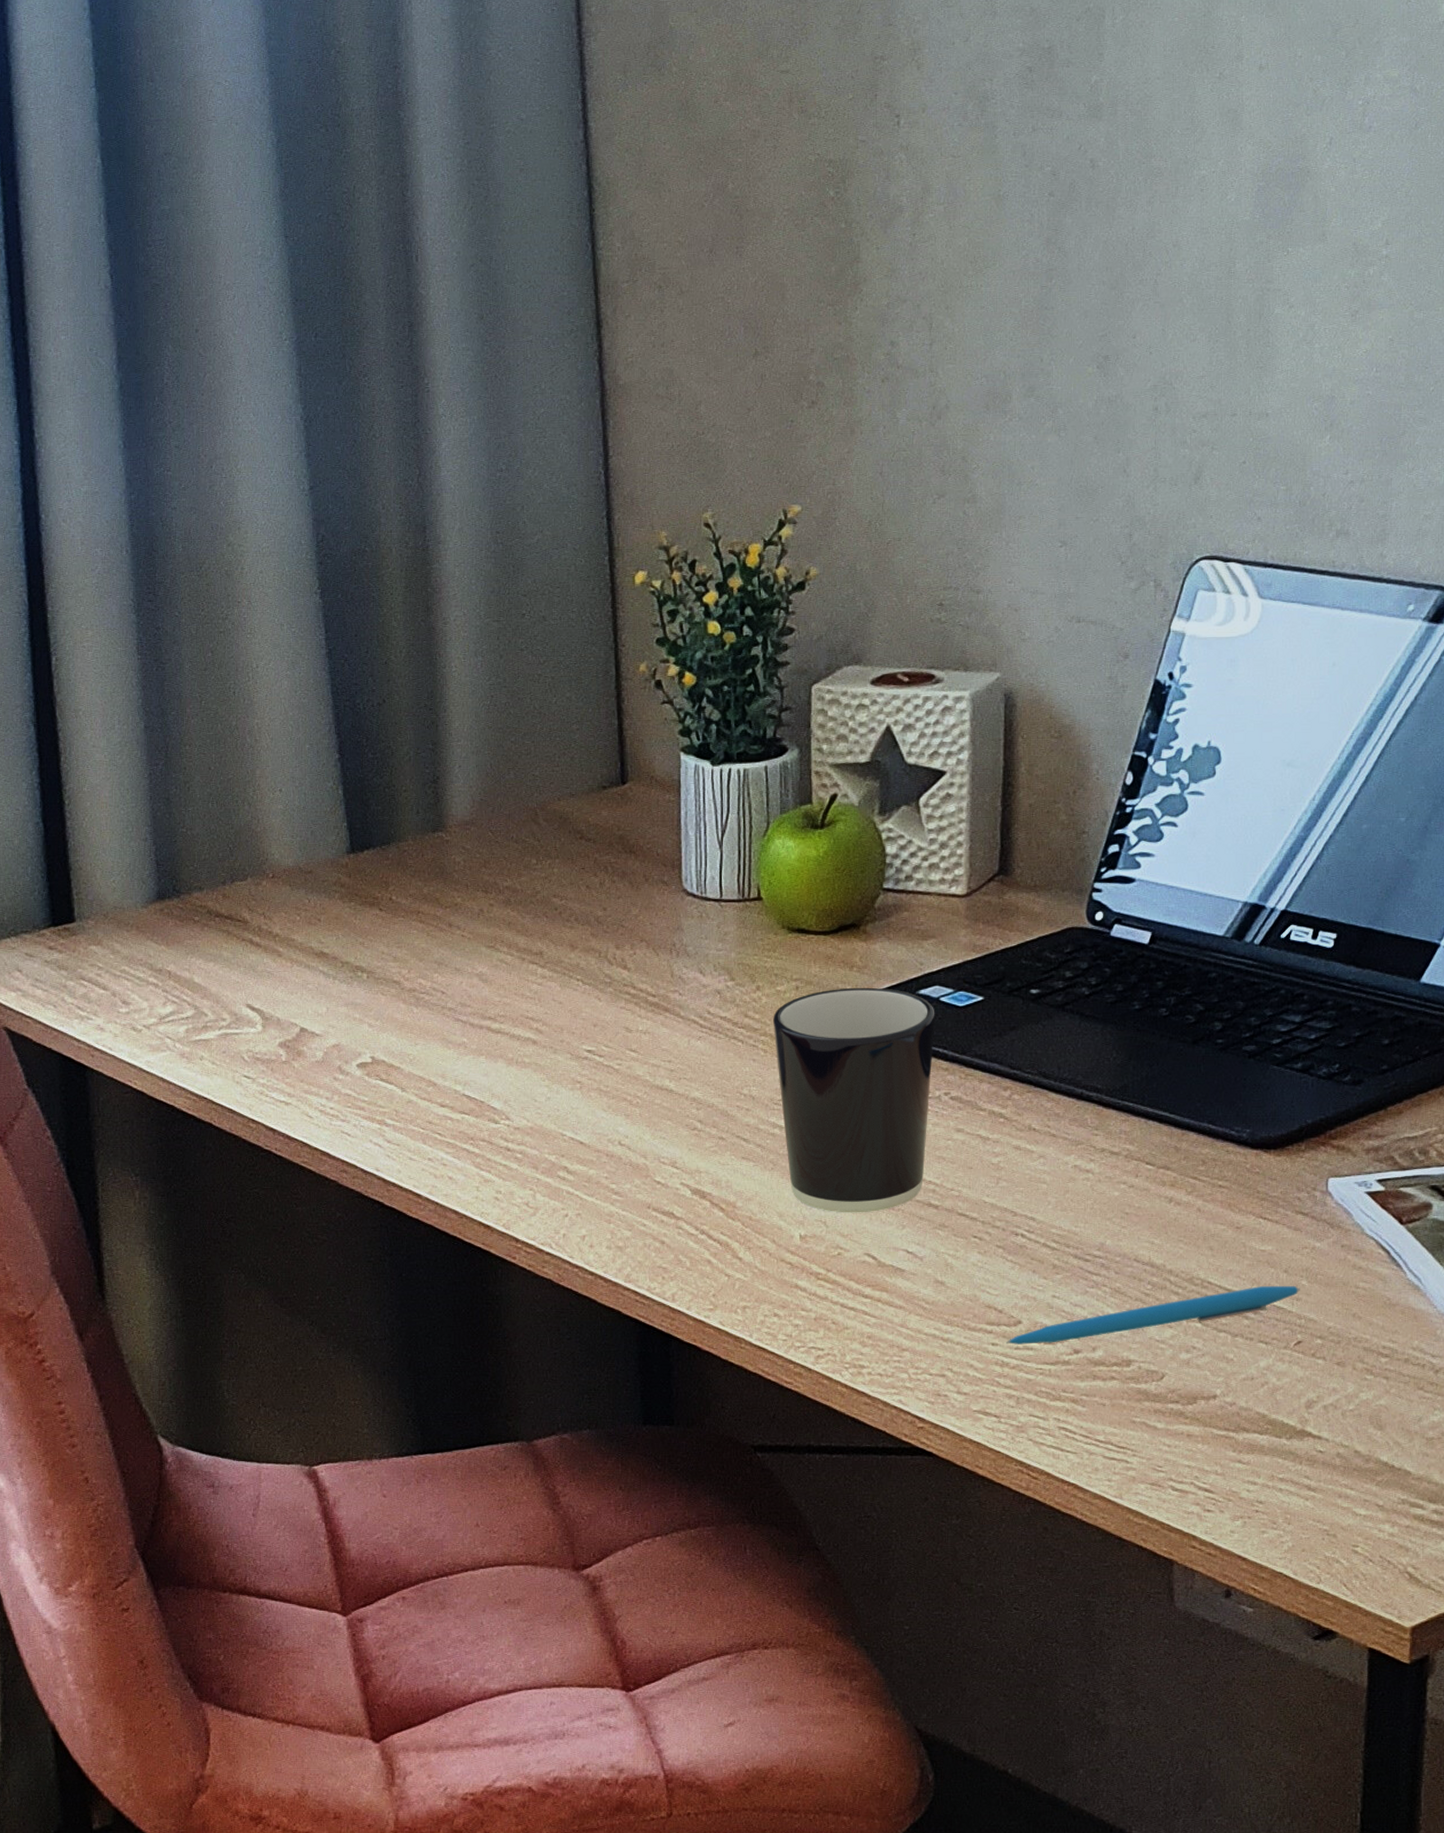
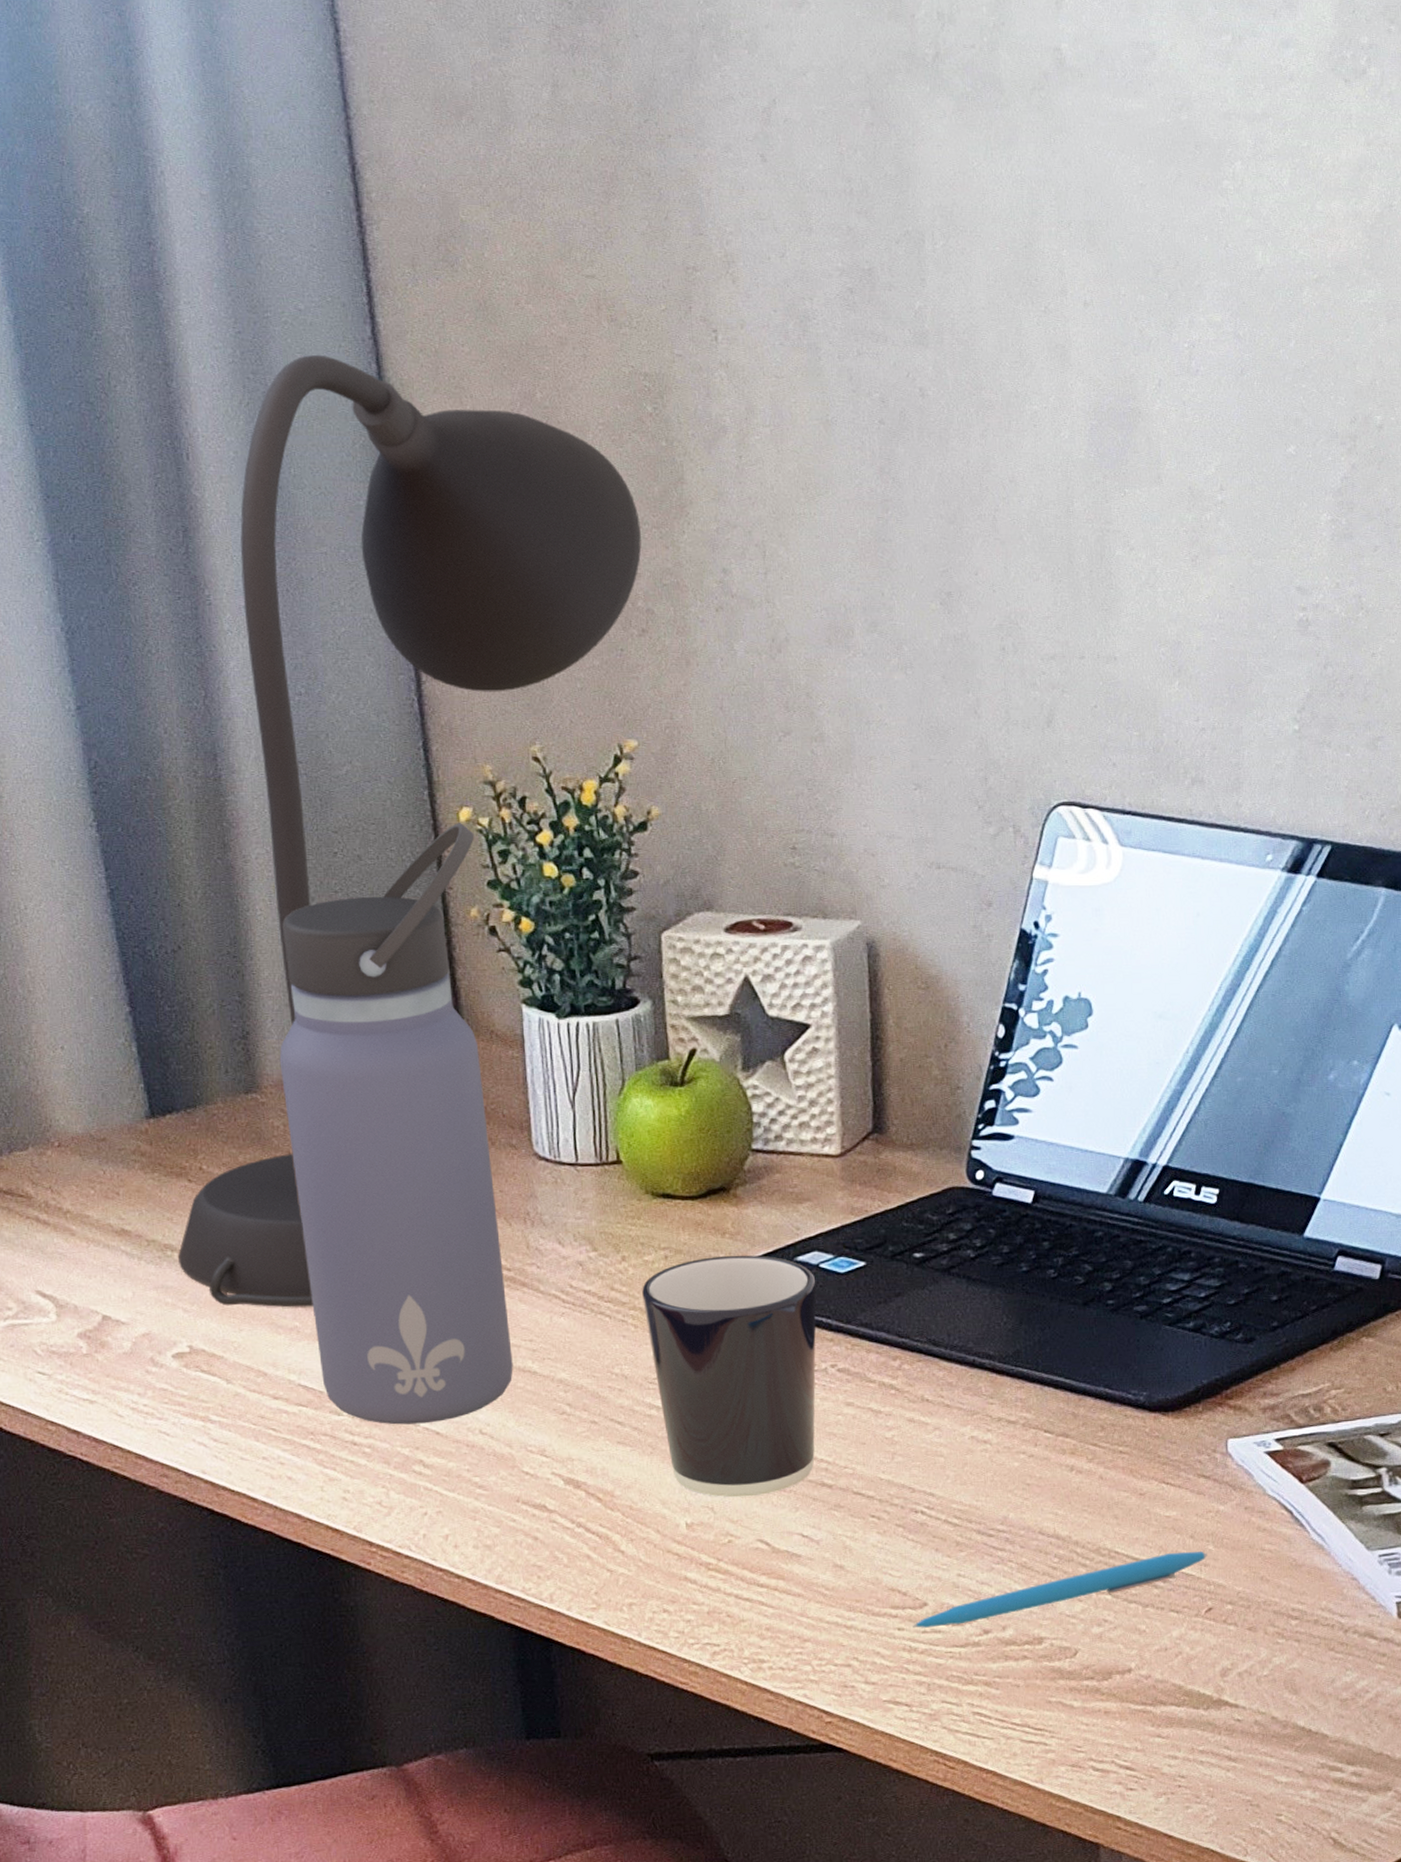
desk lamp: none [367,159,816,1025] -> present [178,354,642,1308]
water bottle: none [464,585,652,1134] -> present [279,823,513,1425]

